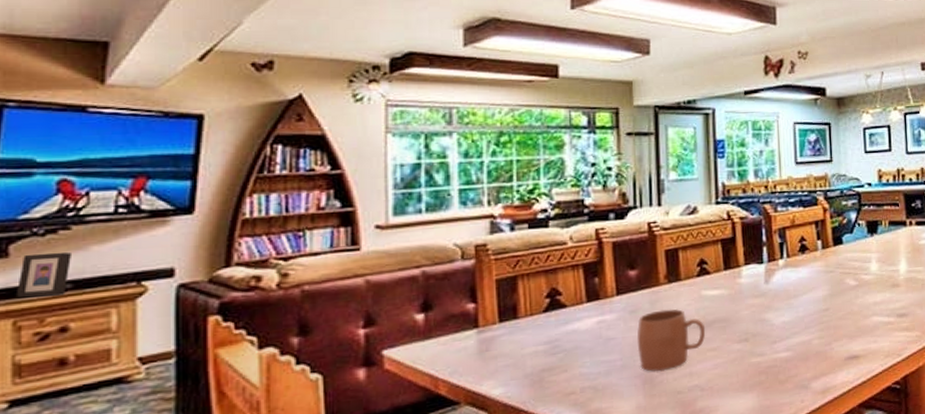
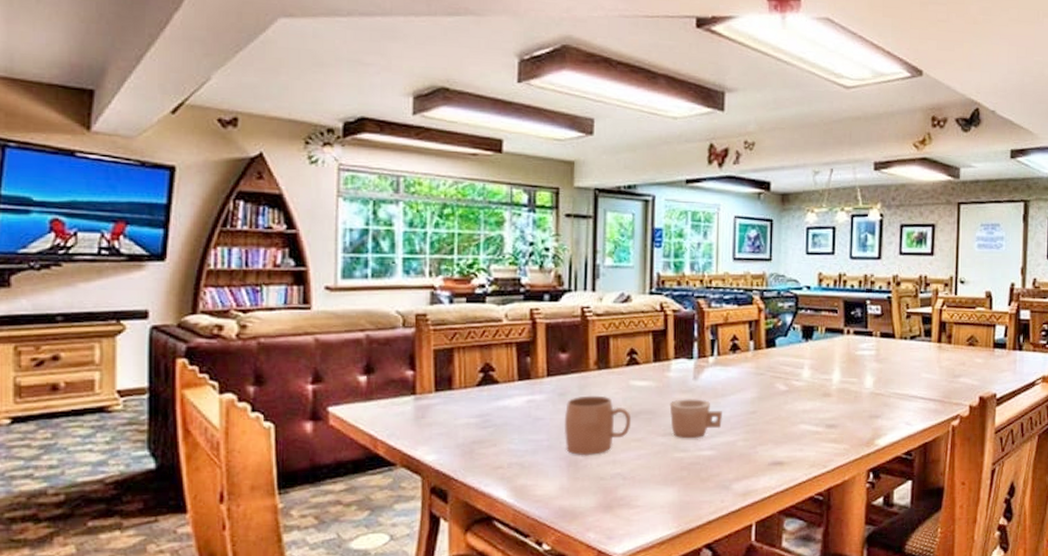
picture frame: present [15,251,71,299] -> none [16,286,62,326]
cup: none [743,302,796,343] -> present [669,399,722,439]

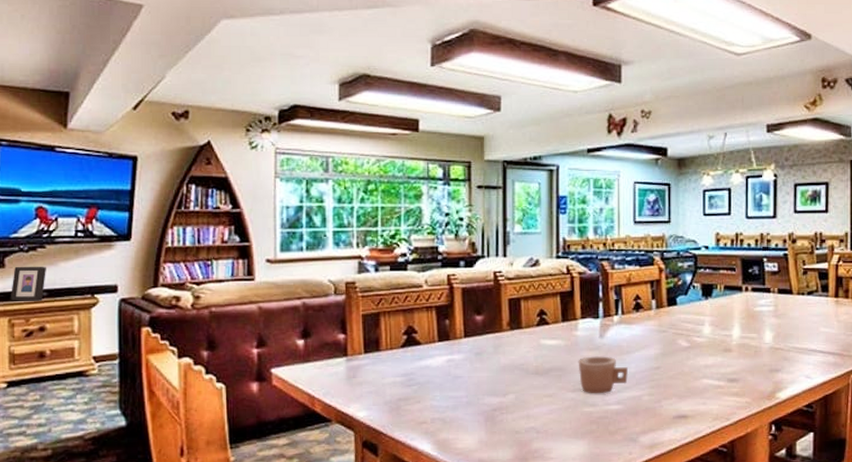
picture frame: none [16,286,62,326] -> present [10,266,46,301]
mug: present [564,395,632,456] -> none [481,354,543,411]

